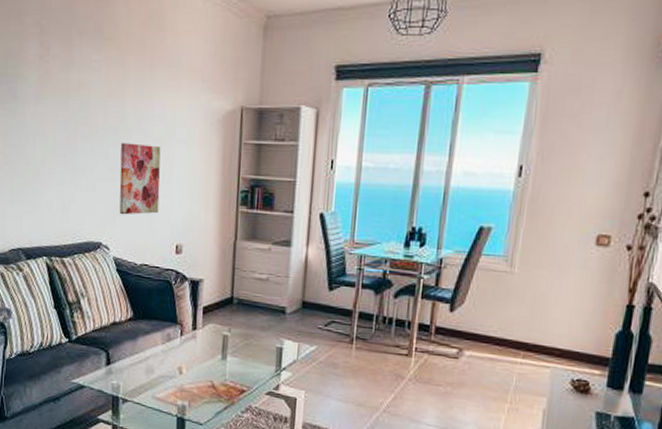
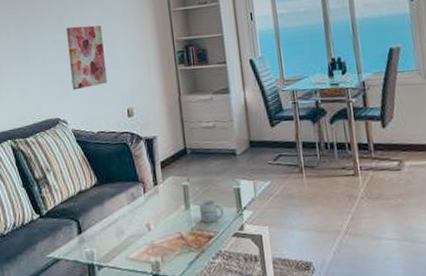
mug: none [235,353,262,378] -> present [199,199,224,223]

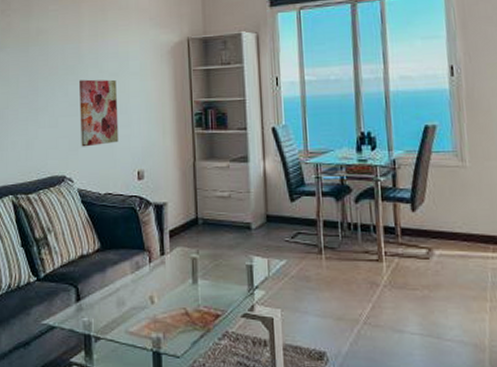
mug: present [199,199,224,223] -> none [207,275,234,301]

